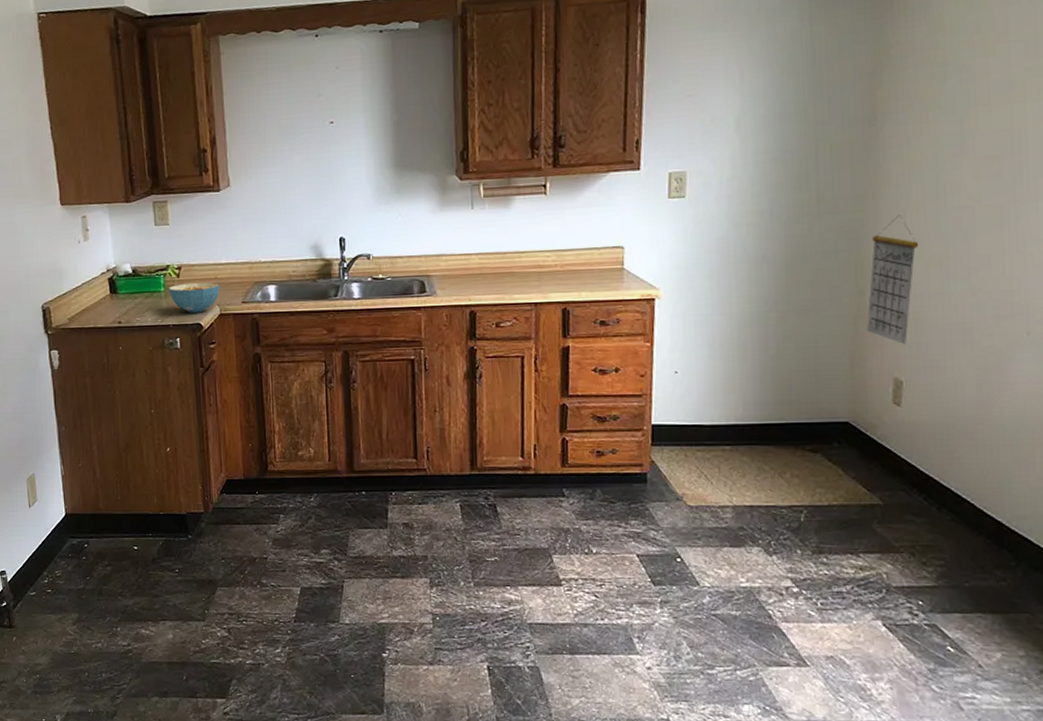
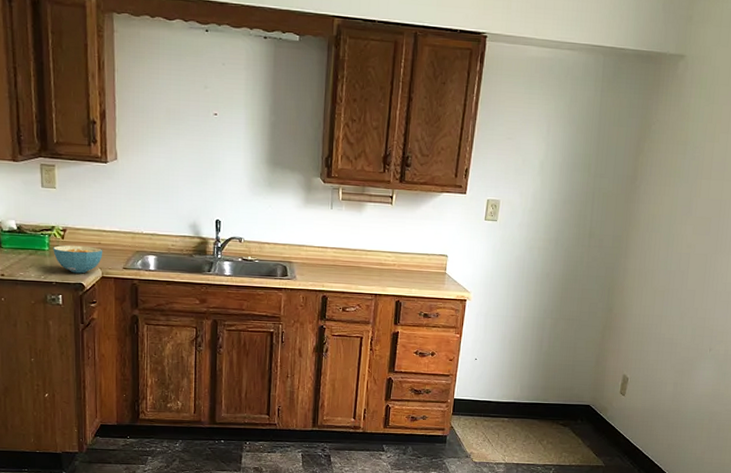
calendar: present [867,214,919,344] -> none [610,254,652,351]

